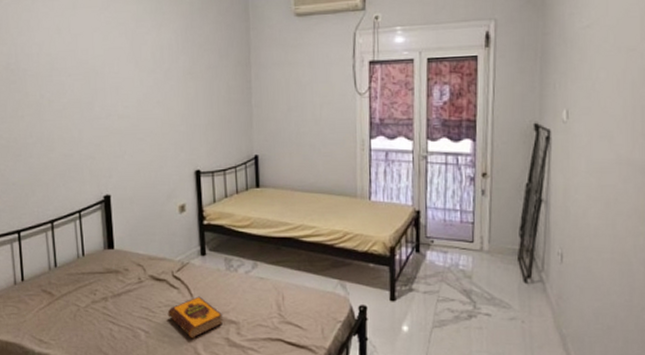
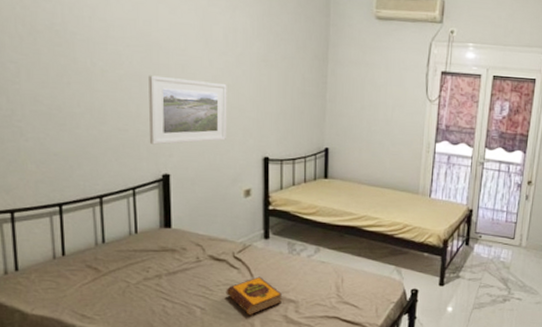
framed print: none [88,100,159,167] -> present [148,75,227,145]

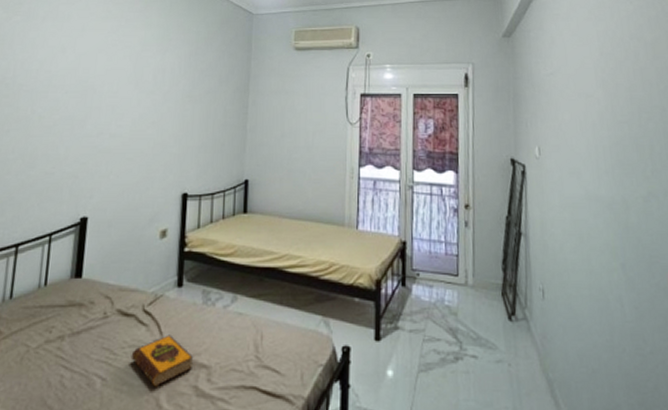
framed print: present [148,75,227,145] -> none [73,118,152,186]

